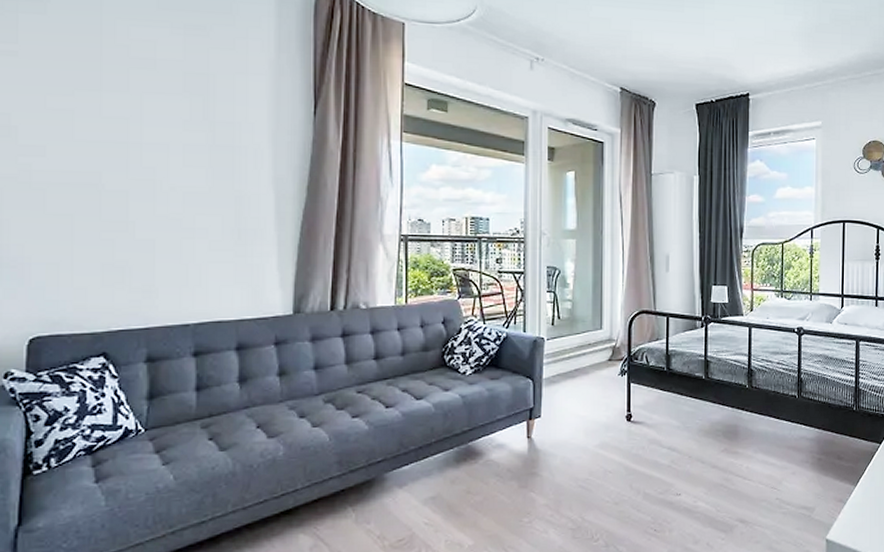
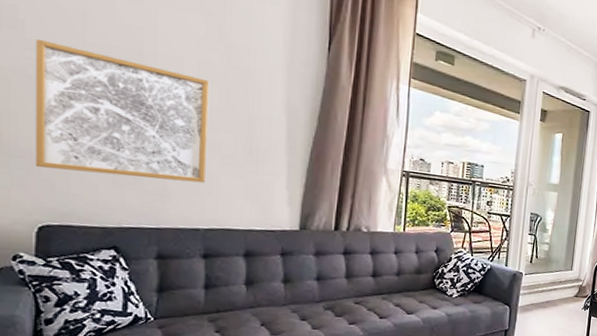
wall art: none [26,143,194,276] -> present [35,38,209,184]

